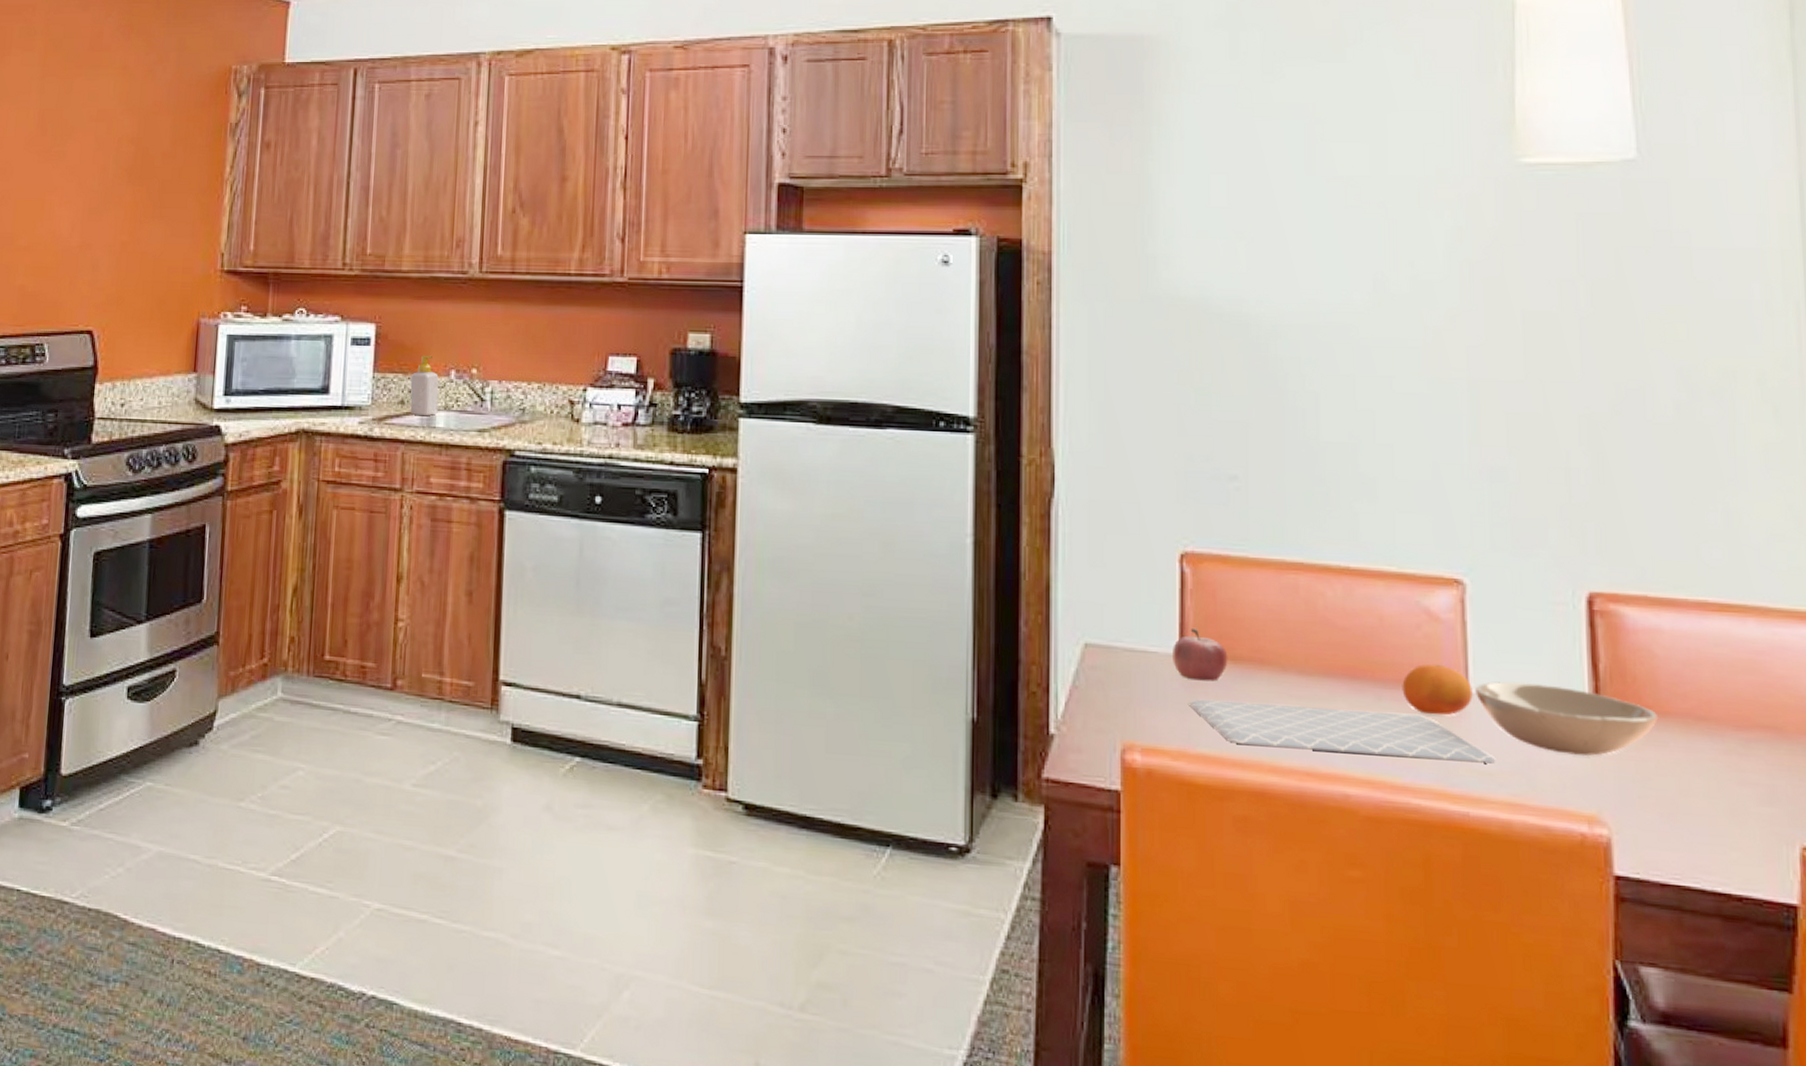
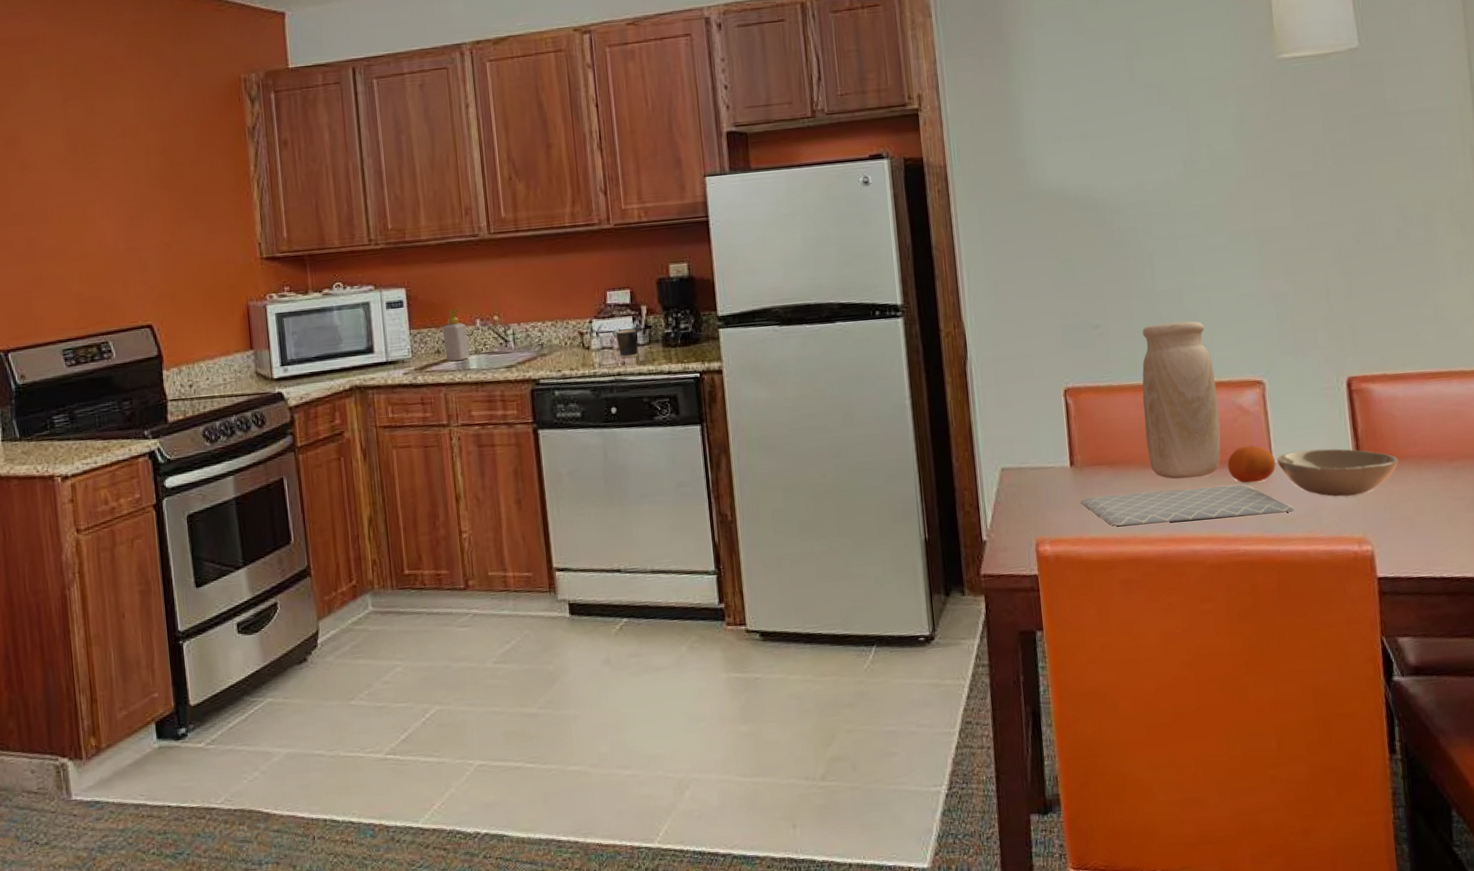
mug: none [612,405,640,439] -> present [615,329,639,359]
fruit: present [1171,627,1228,682] -> none [1064,444,1106,484]
vase: none [1288,485,1396,697] -> present [1142,321,1221,479]

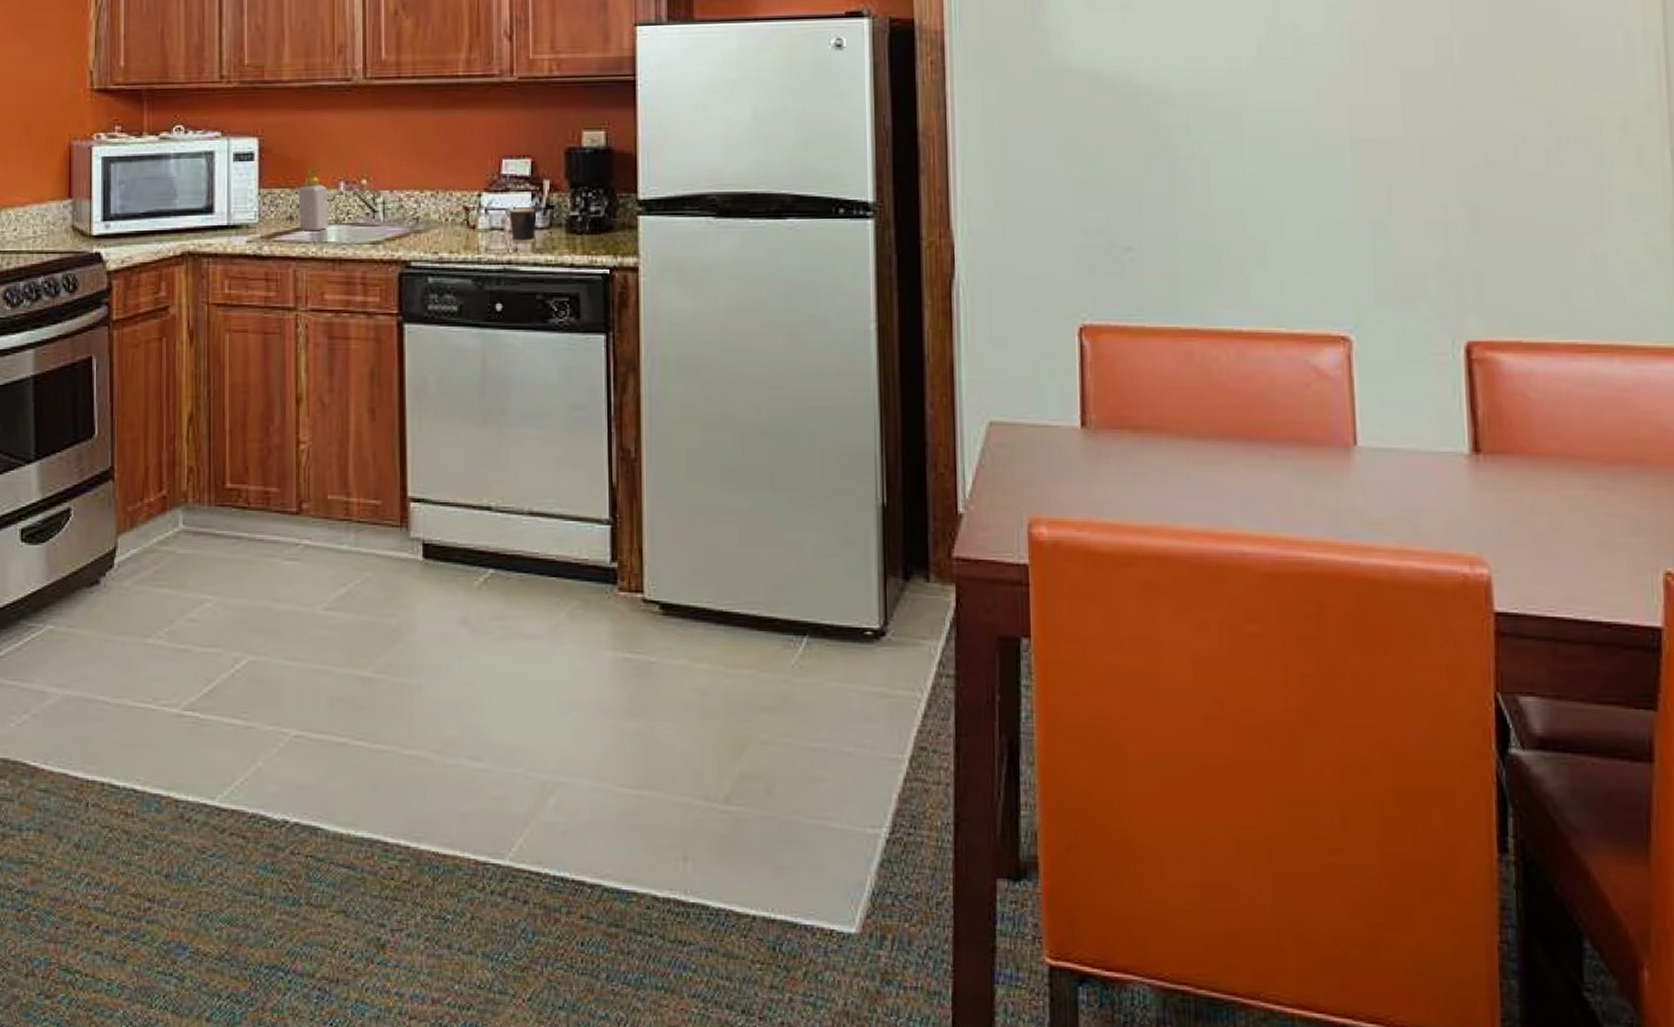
placemat: present [1080,485,1294,527] -> none [1092,469,1382,513]
vase: present [1142,321,1221,479] -> none [1184,251,1288,457]
fruit: present [1227,445,1276,483] -> none [1294,420,1361,470]
soup bowl: present [1277,448,1399,497] -> none [1363,432,1534,501]

